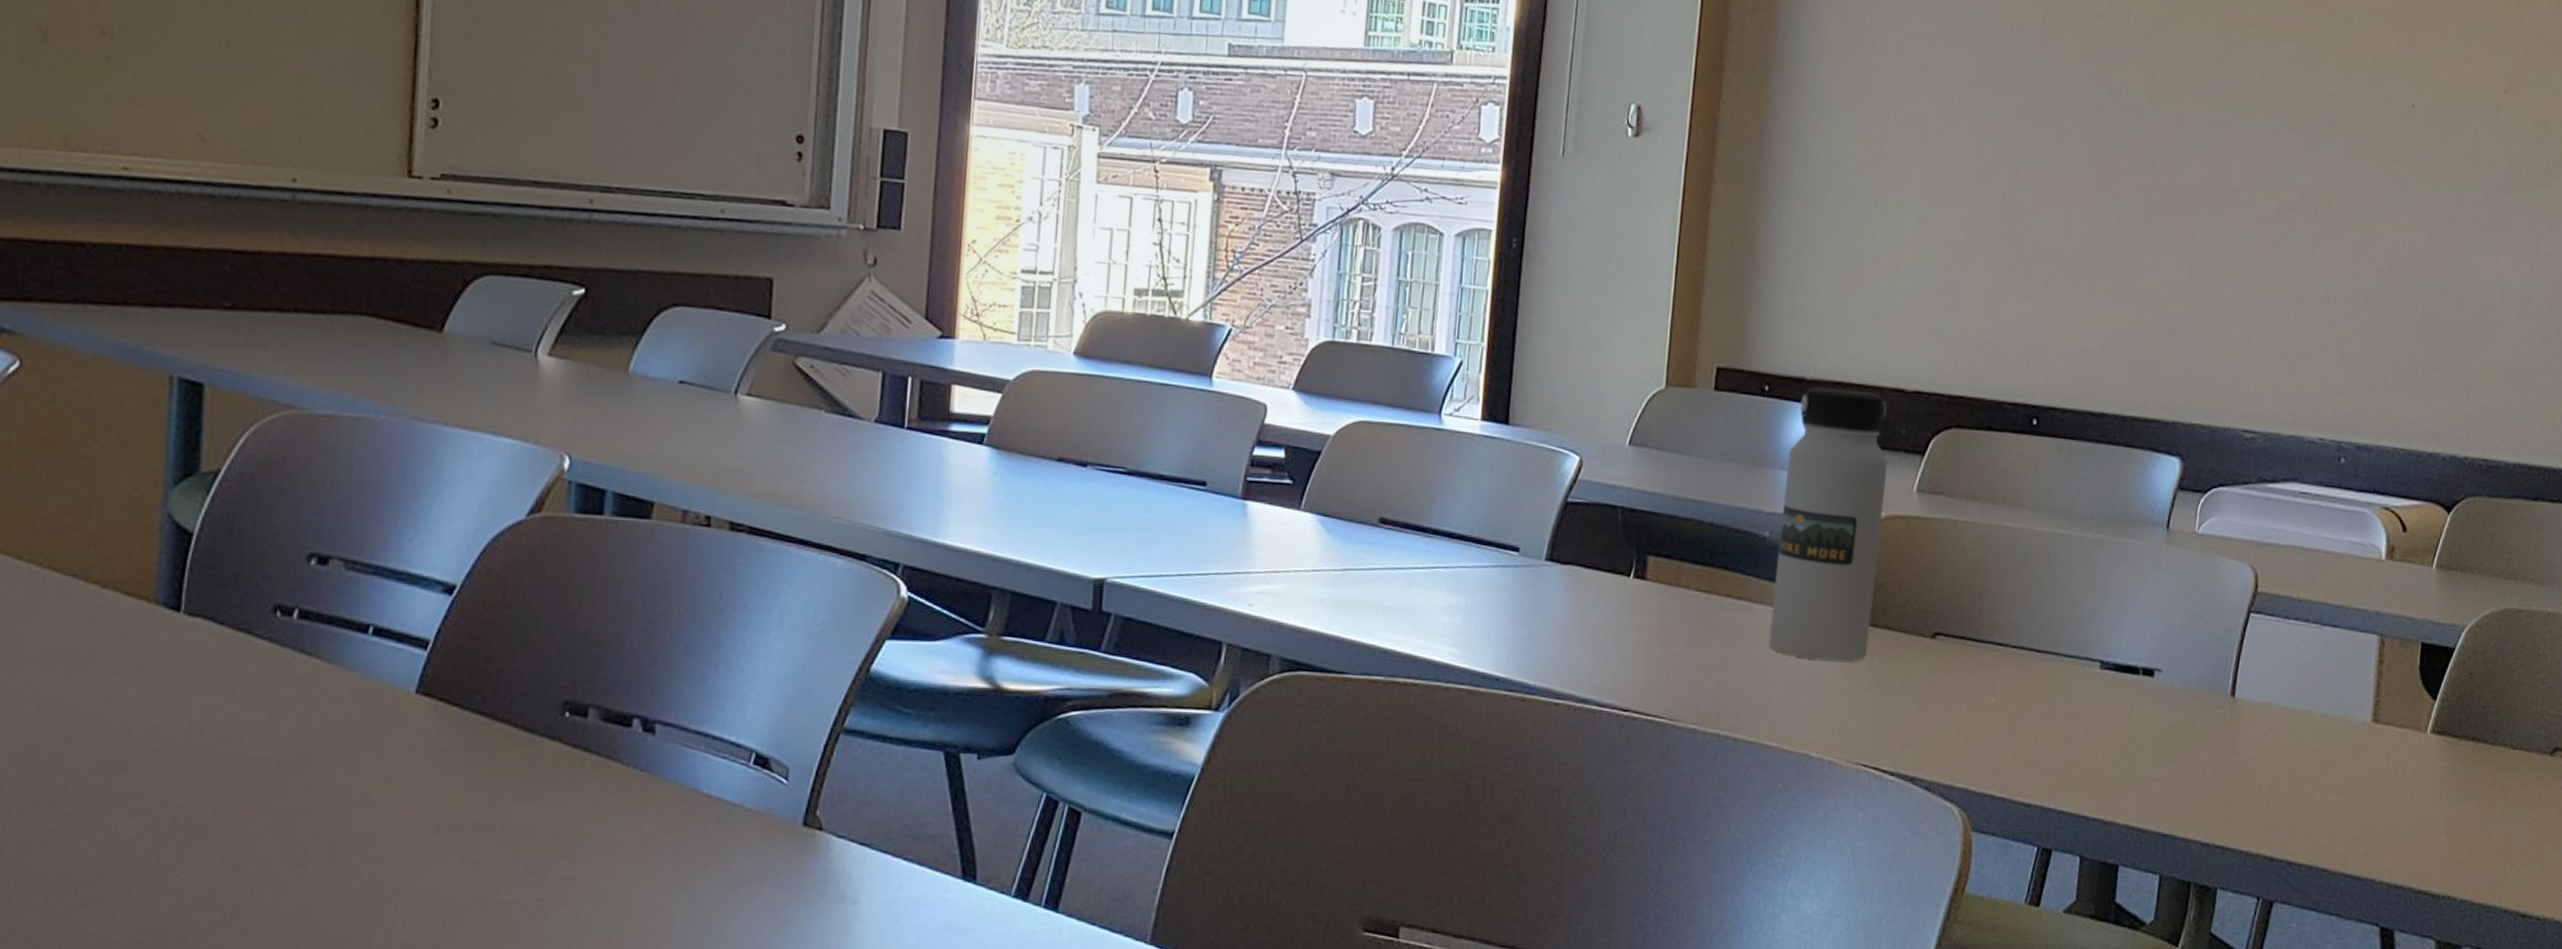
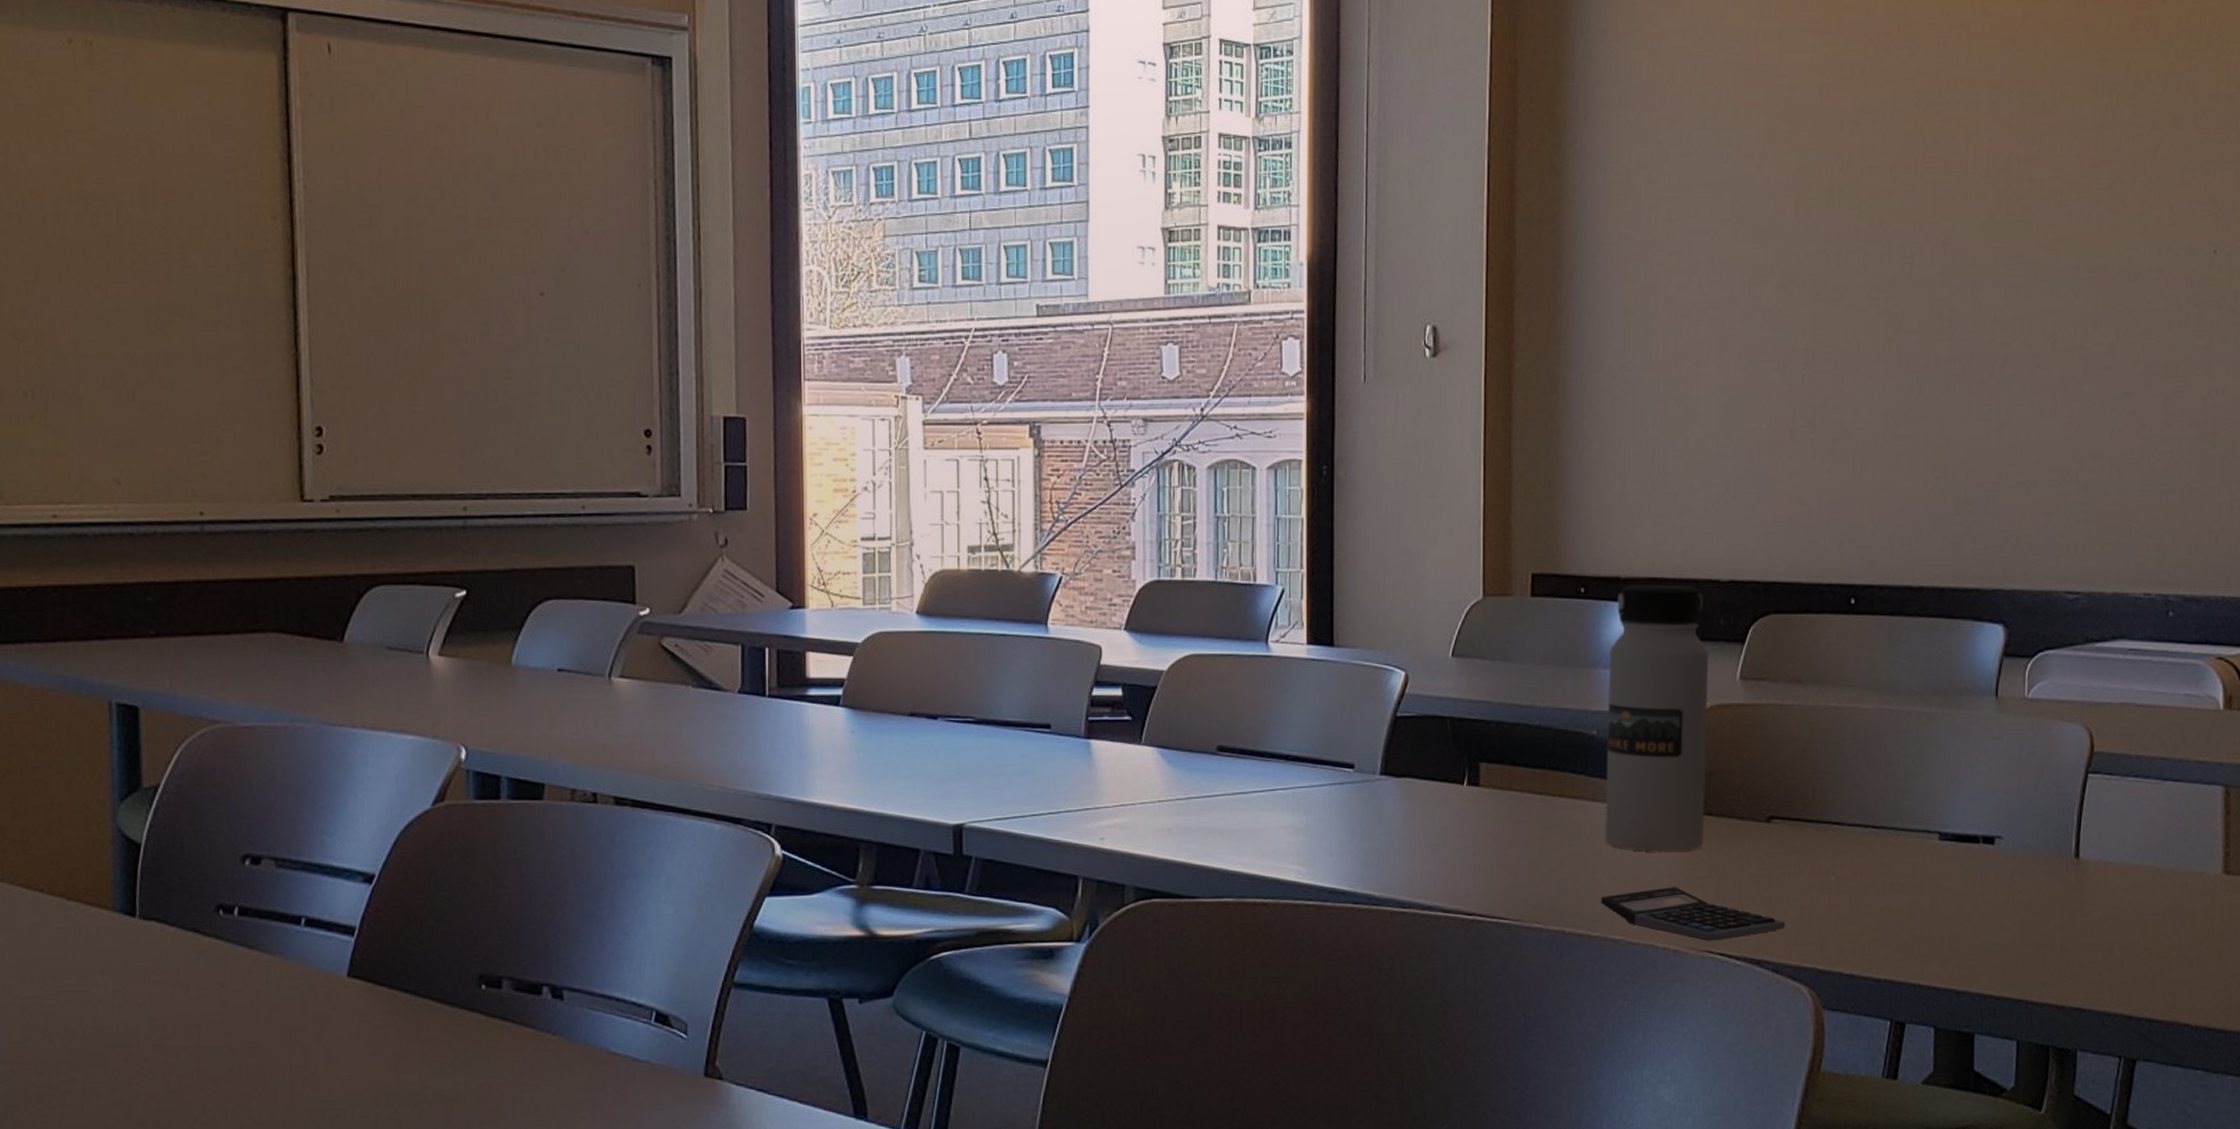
calculator: none [1759,696,1942,755] -> present [1601,887,1786,941]

